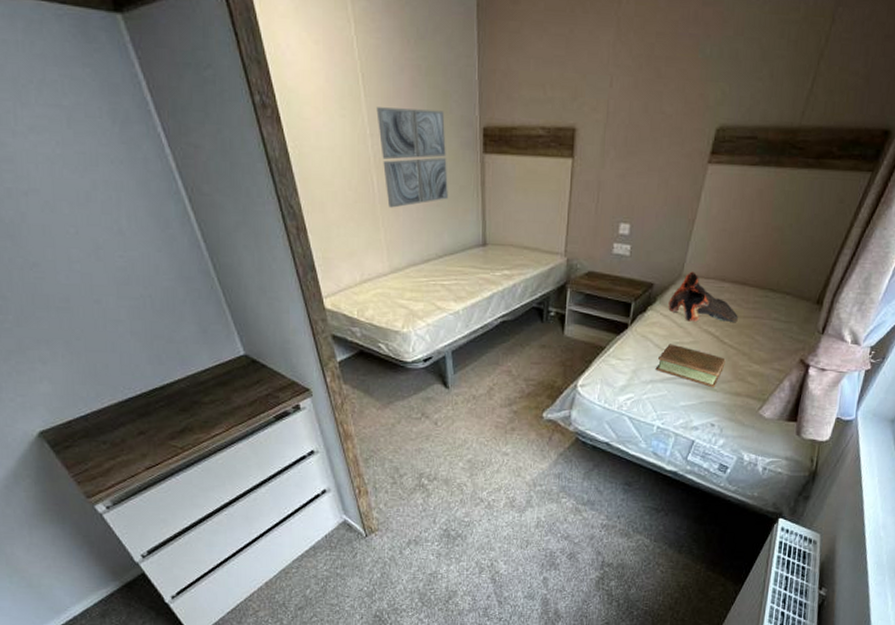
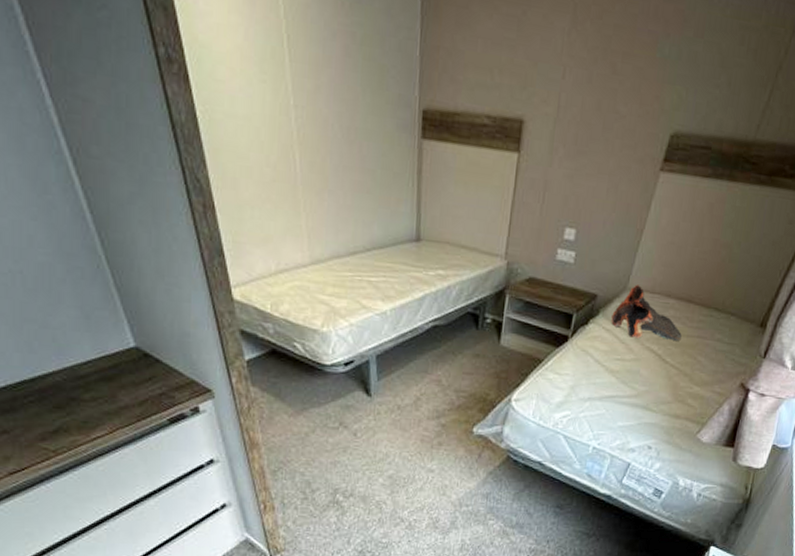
wall art: present [376,107,448,208] -> none [302,75,381,192]
book: present [655,344,727,388] -> none [594,360,668,409]

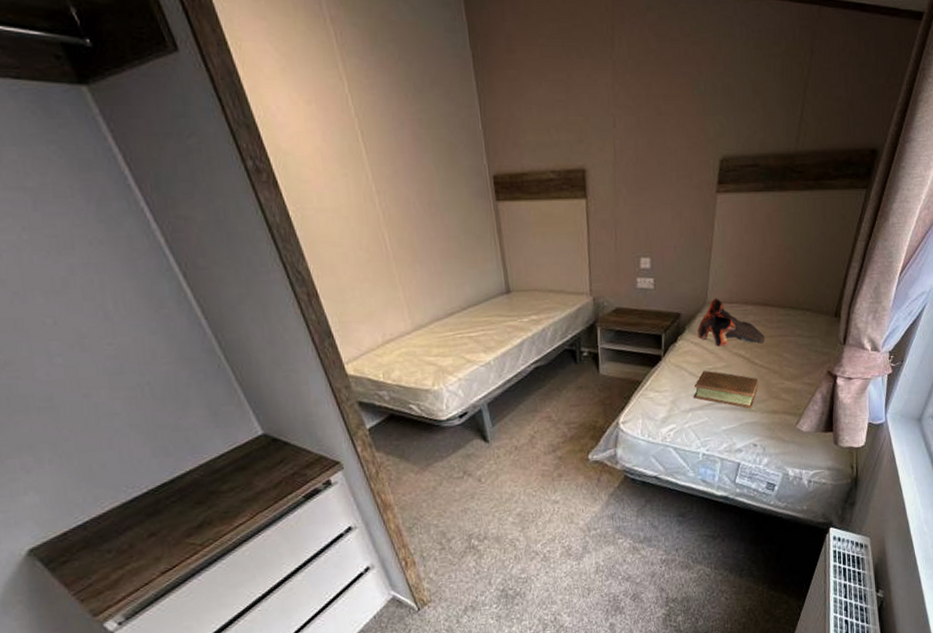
book: none [594,360,668,409] -> present [693,370,760,409]

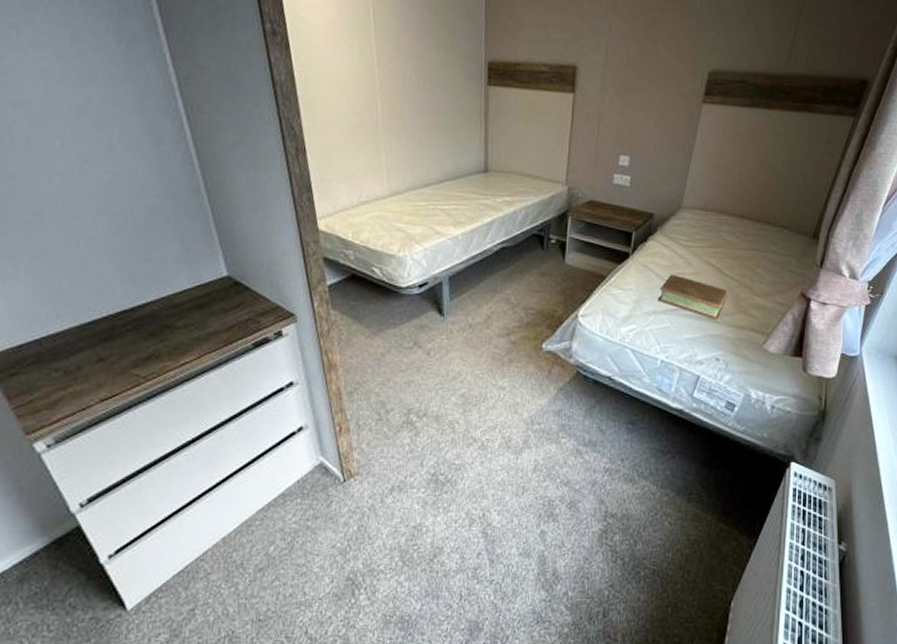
teddy bear: present [697,298,765,347] -> none [669,203,738,254]

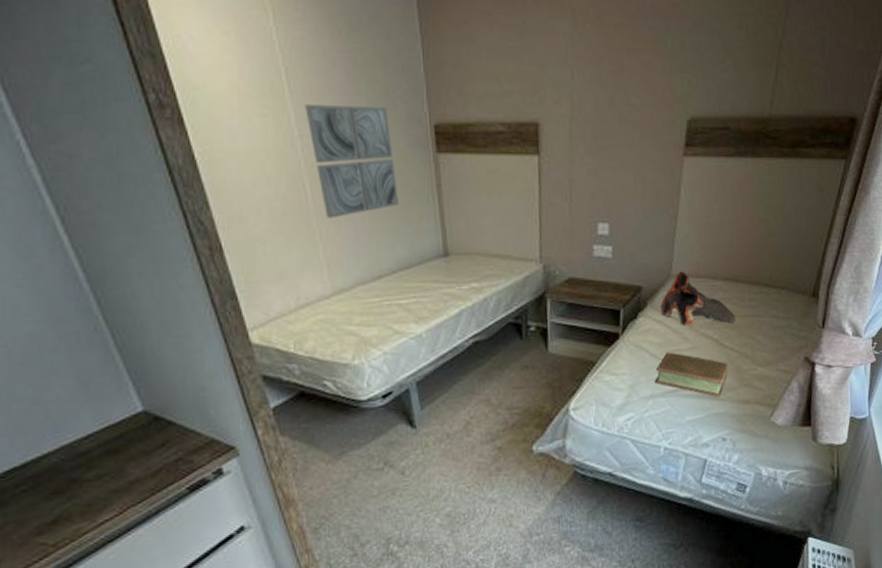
wall art: none [385,39,452,133] -> present [305,105,398,218]
teddy bear: none [669,203,738,254] -> present [660,271,735,326]

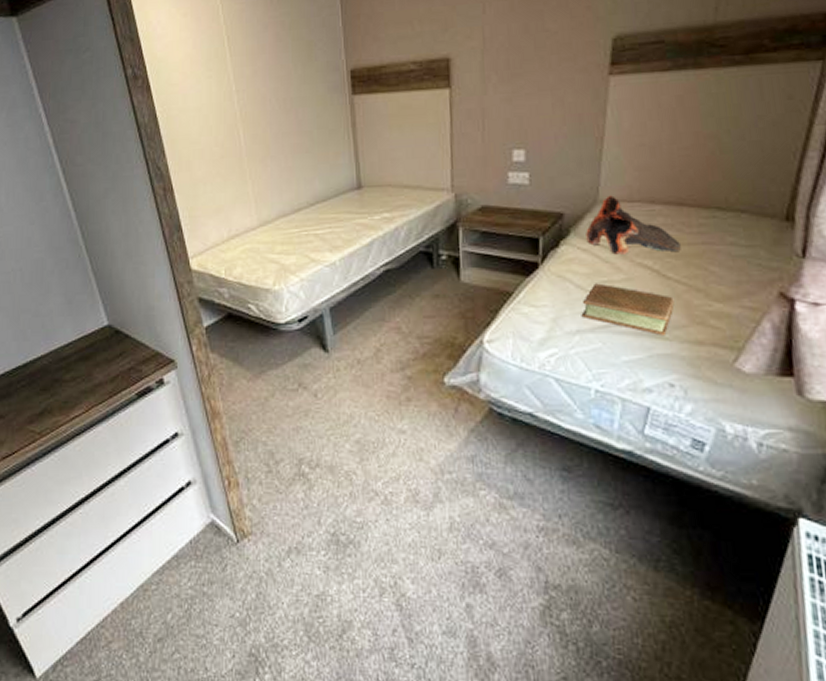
wall art: present [305,105,398,218] -> none [242,59,317,159]

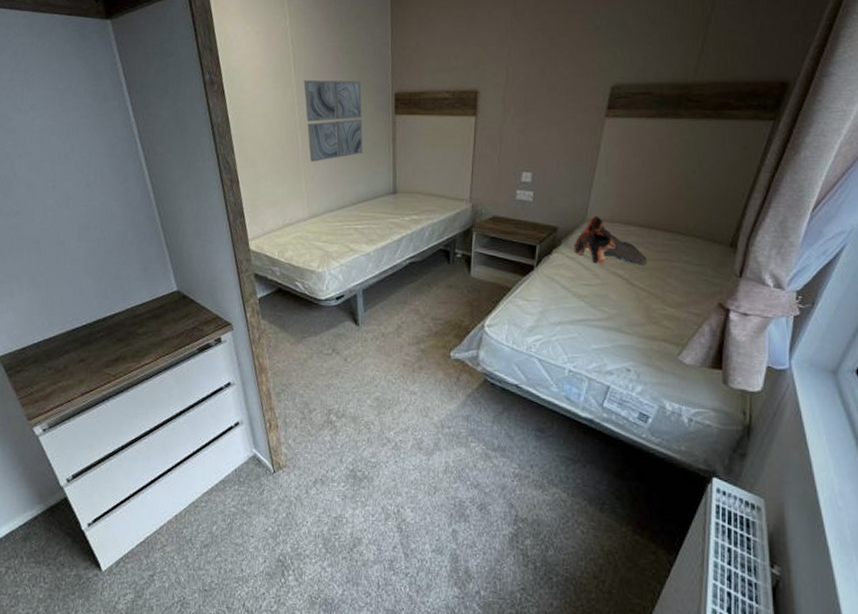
wall art: none [242,59,317,159] -> present [304,80,363,162]
book: present [581,283,676,337] -> none [564,285,639,332]

